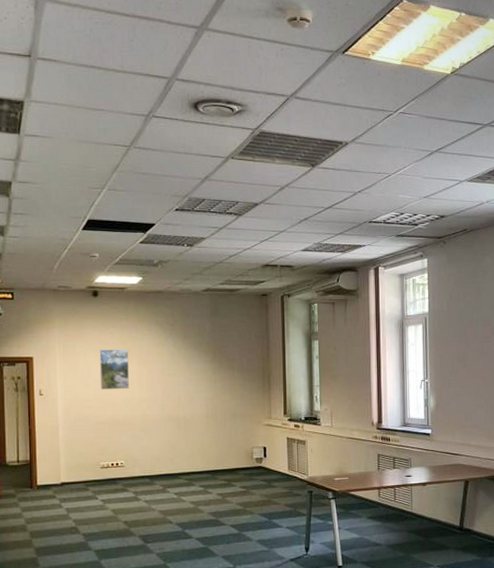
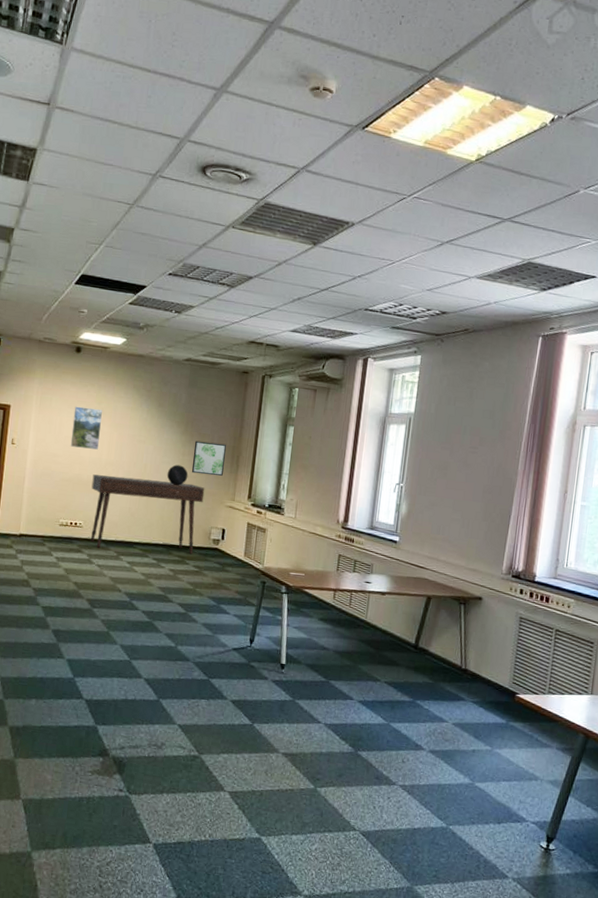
desk: none [127,408,241,484] -> present [90,474,205,555]
decorative globe: none [201,392,223,412] -> present [167,464,188,486]
wall art: none [224,366,256,398] -> present [191,440,226,477]

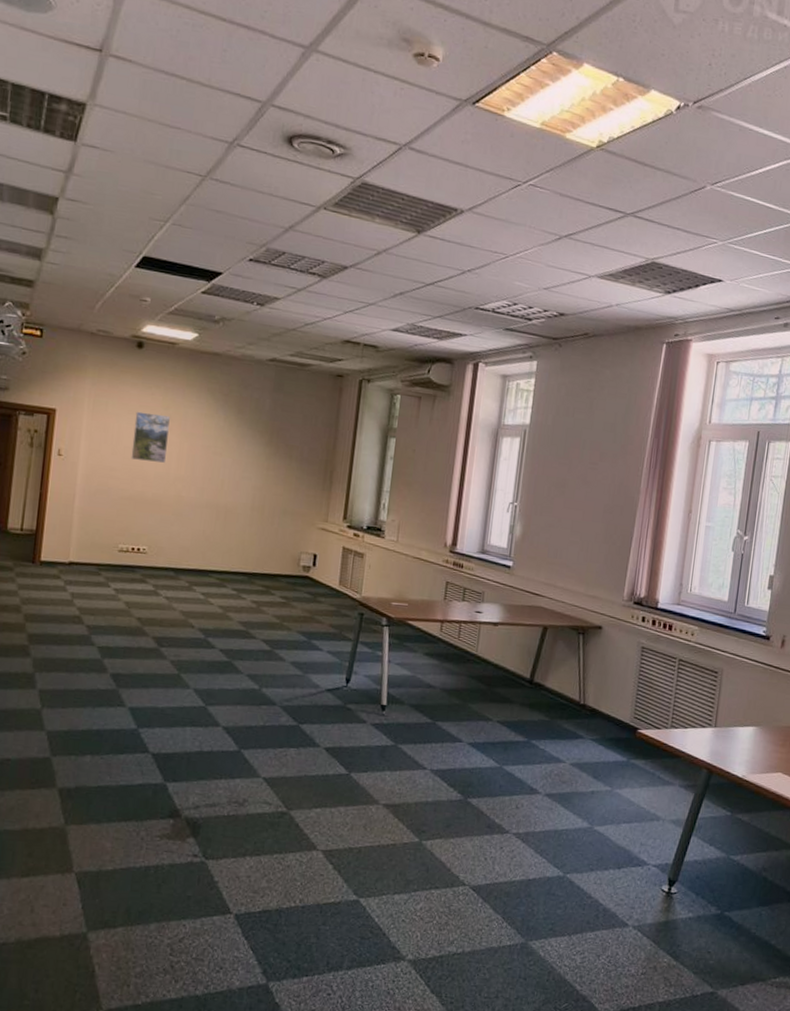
desk: present [90,474,205,555] -> none [156,492,293,584]
decorative globe: present [167,464,188,486] -> none [248,480,274,505]
wall art: present [191,440,226,477] -> none [277,453,318,495]

